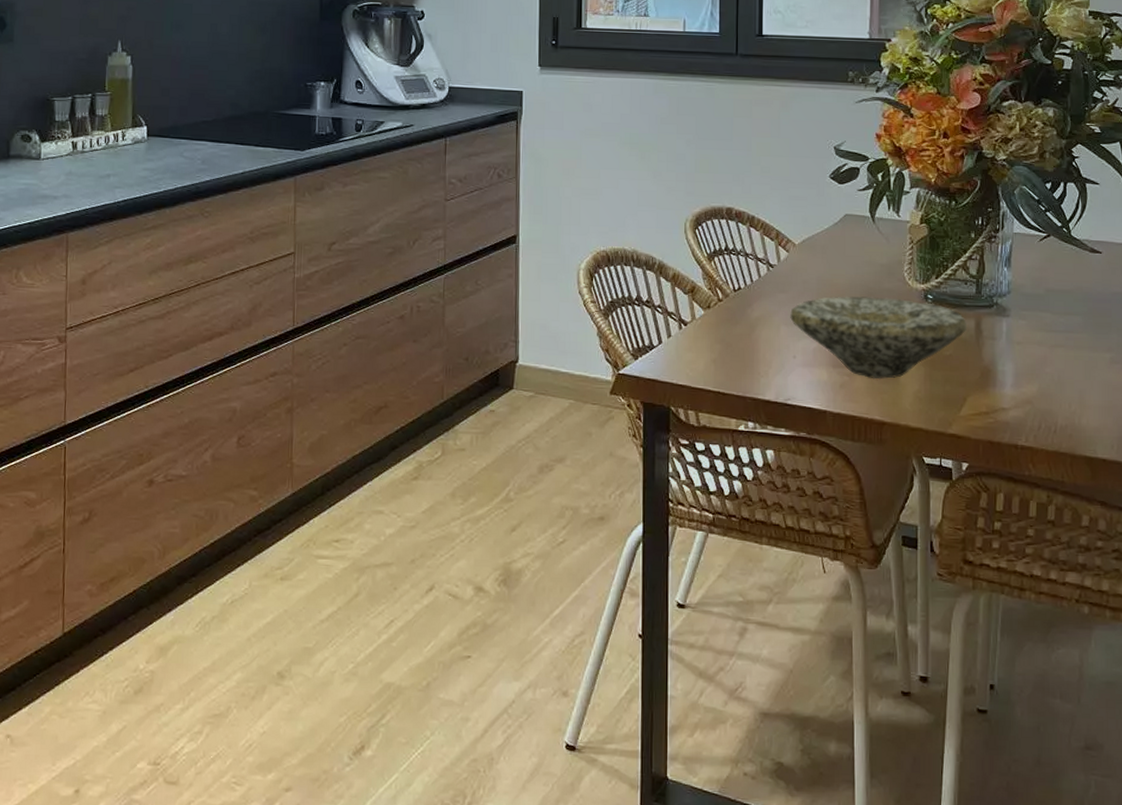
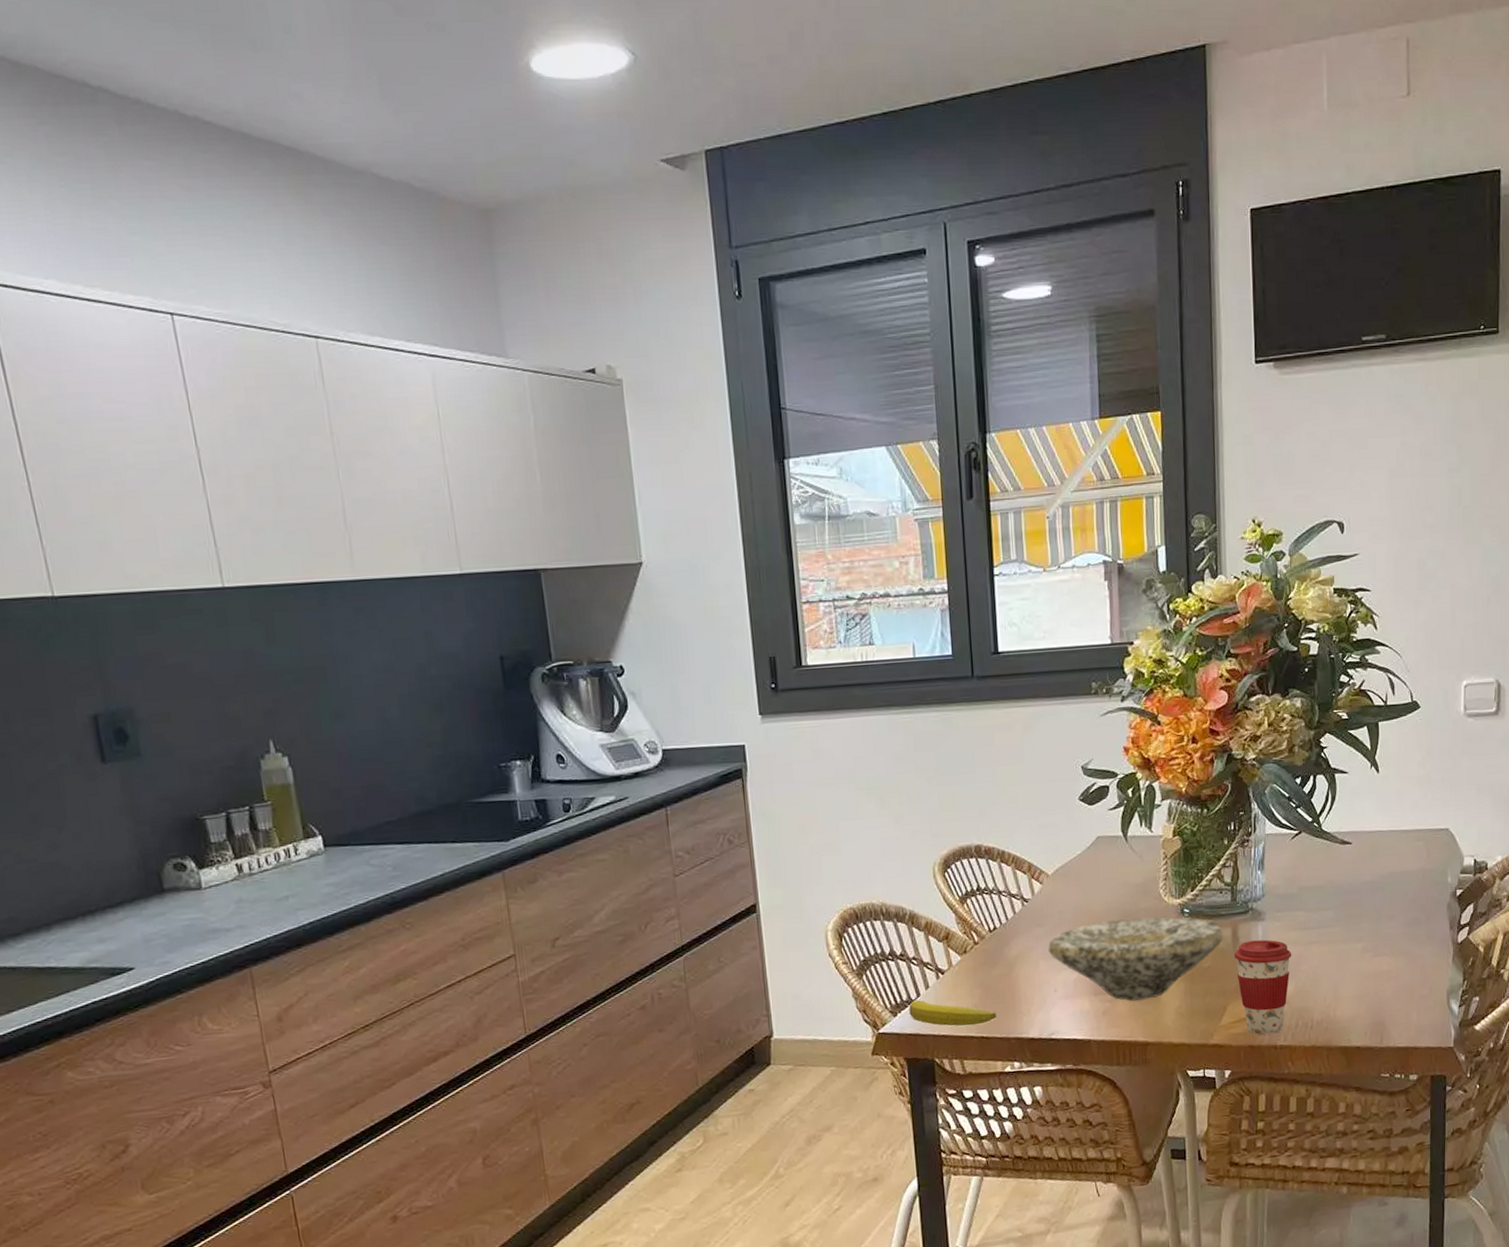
banana: none [650,347,735,380] -> present [909,1000,997,1026]
coffee cup: none [976,335,1037,433] -> present [1233,939,1292,1035]

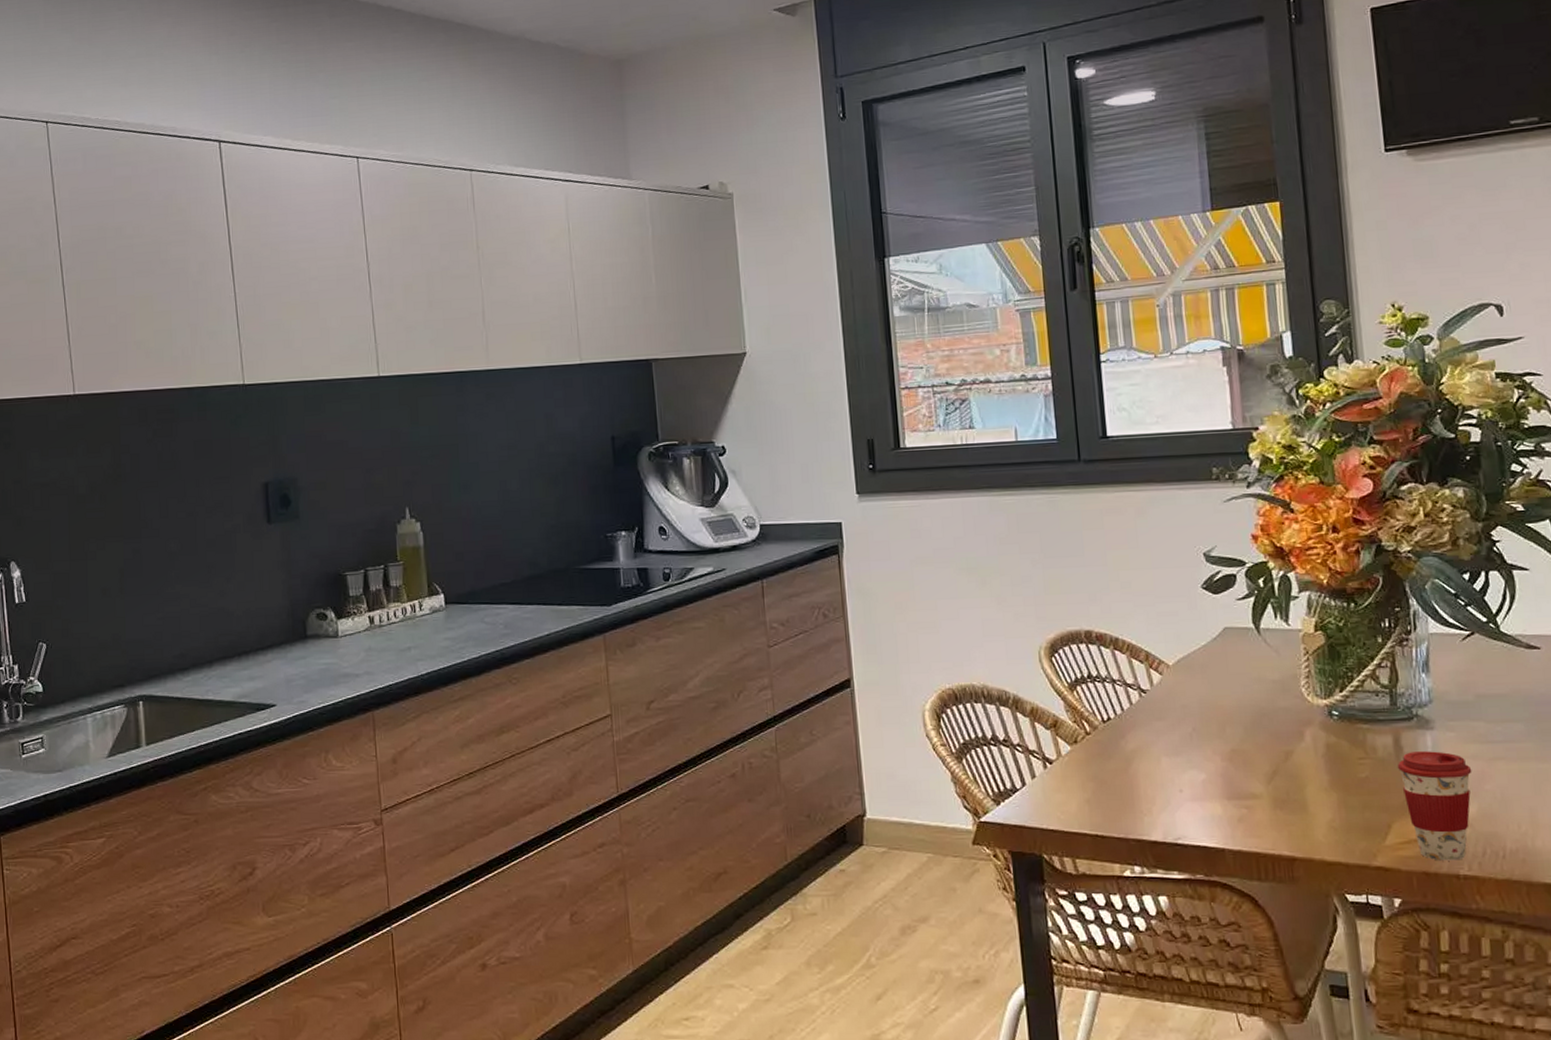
banana: present [909,1000,997,1026] -> none [1013,790,1113,822]
bowl: present [1048,917,1224,1001] -> none [1171,717,1384,809]

